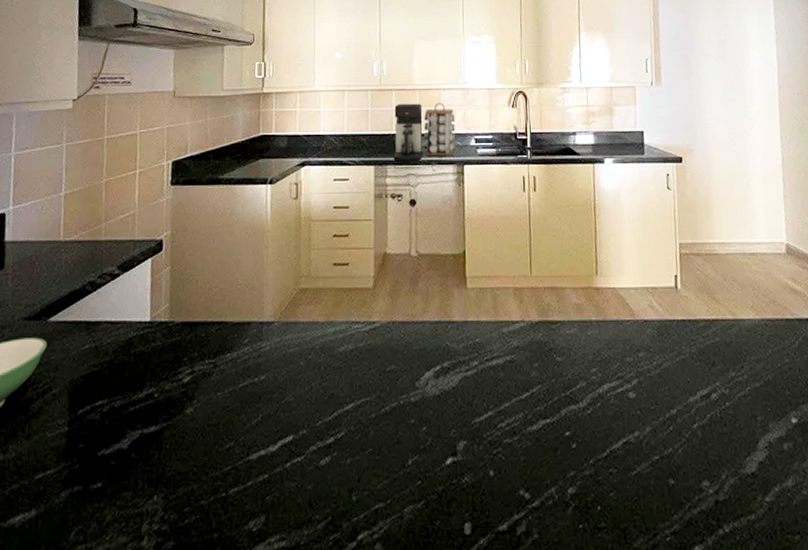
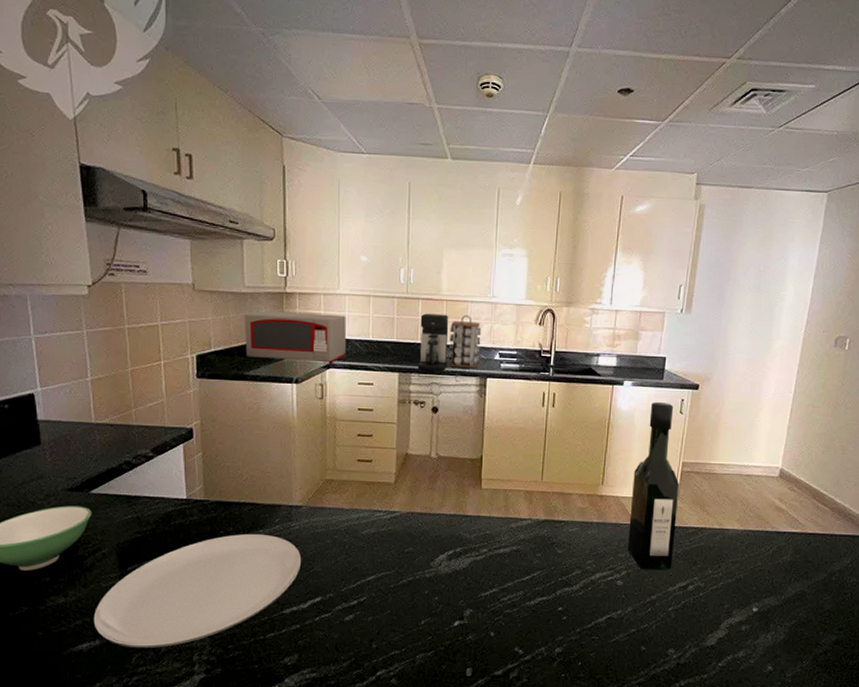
plate: none [31,358,272,519] -> present [93,533,302,649]
microwave: none [221,111,322,162] -> present [244,310,347,364]
bottle: none [628,179,689,375] -> present [627,402,680,570]

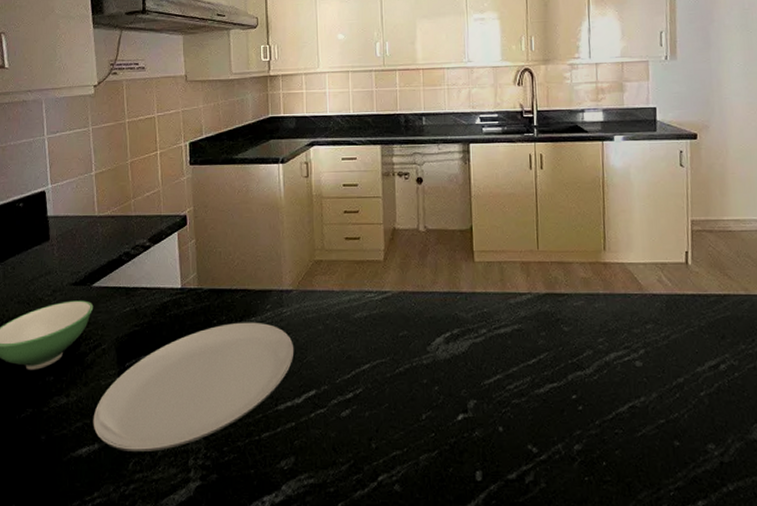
microwave: present [244,310,347,364] -> none [232,92,329,143]
coffee maker: present [417,313,449,371] -> none [398,83,429,141]
spice rack: present [449,315,482,369] -> none [428,82,461,136]
bottle: present [627,402,680,570] -> none [637,156,697,346]

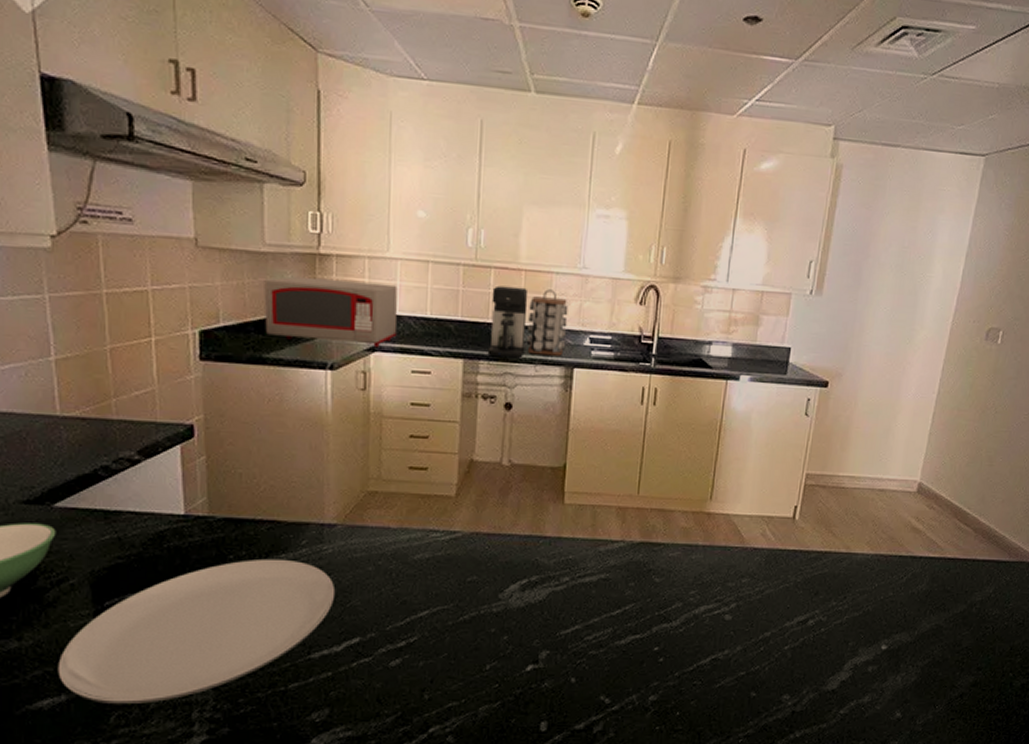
microwave: none [232,92,329,143] -> present [264,276,397,347]
coffee maker: none [398,83,429,141] -> present [487,285,529,359]
spice rack: none [428,82,461,136] -> present [527,289,569,356]

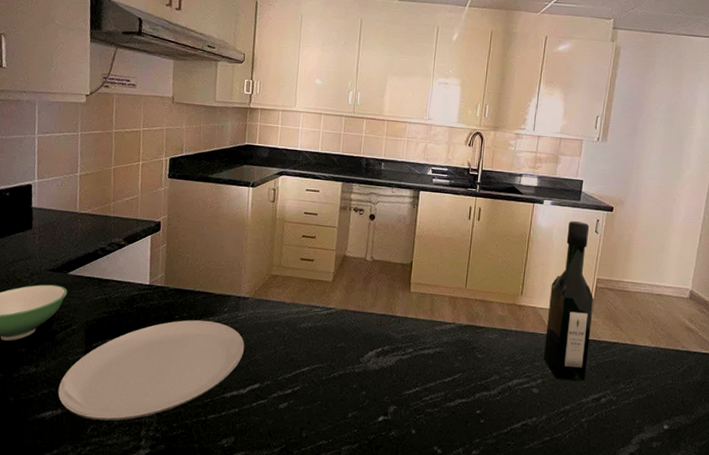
microwave: present [264,276,397,347] -> none [211,122,300,172]
coffee maker: present [487,285,529,359] -> none [359,131,389,183]
spice rack: present [527,289,569,356] -> none [387,134,417,182]
bottle: none [738,402,802,601] -> present [543,221,594,381]

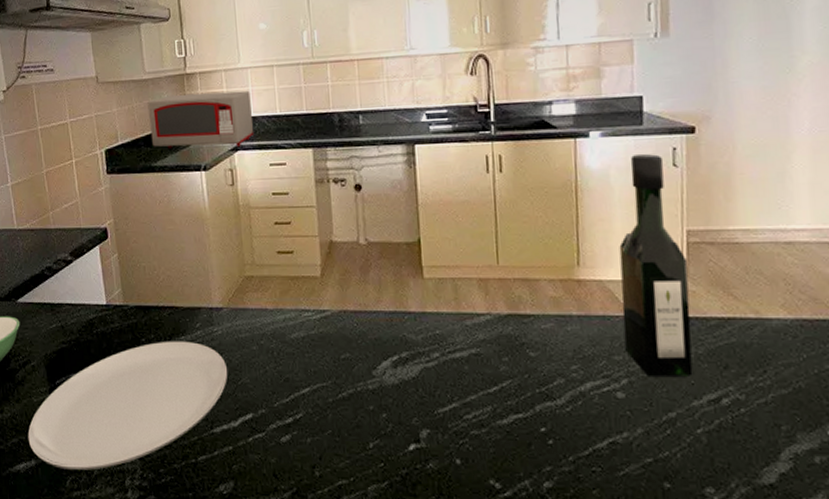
microwave: none [211,122,300,172] -> present [147,90,254,149]

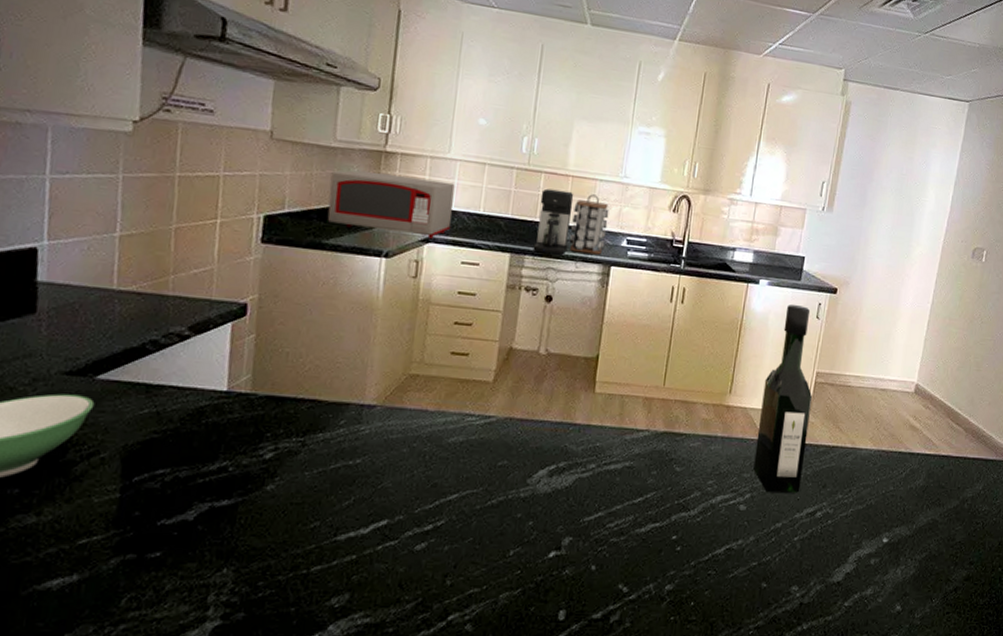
plate: present [28,341,228,471] -> none [73,437,368,587]
coffee maker: none [330,76,367,143] -> present [533,188,574,255]
spice rack: none [365,74,404,137] -> present [569,194,609,255]

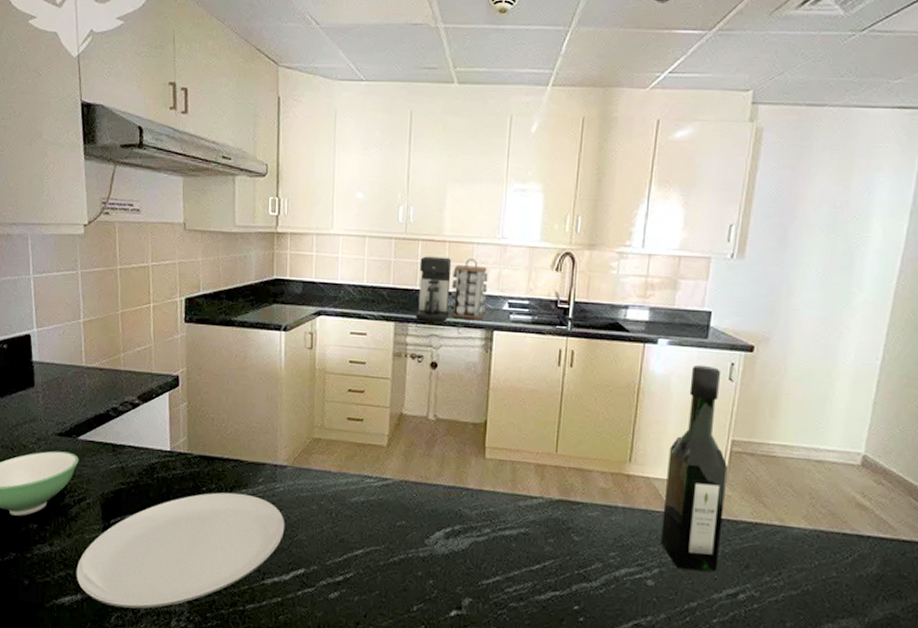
plate: none [73,437,368,587] -> present [76,492,285,609]
microwave: present [327,170,455,238] -> none [234,252,339,311]

